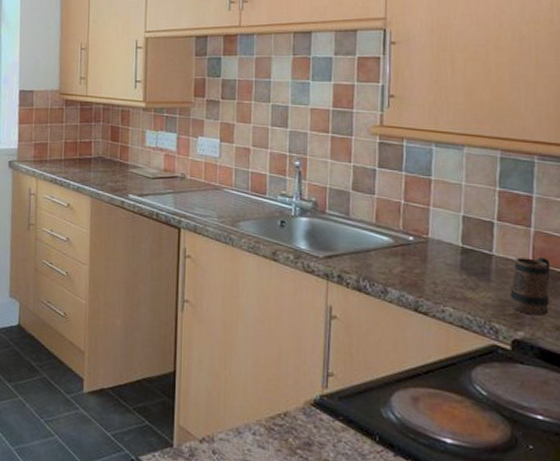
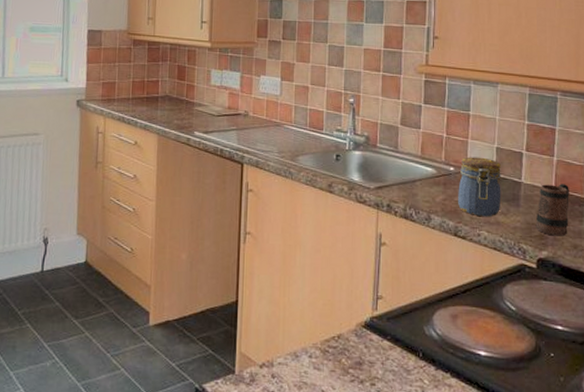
jar: none [418,225,469,292] -> present [458,156,501,217]

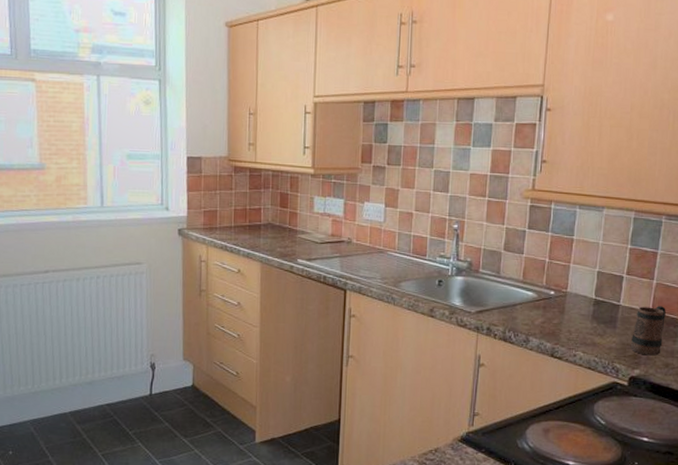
jar: present [458,156,501,217] -> none [556,281,601,339]

